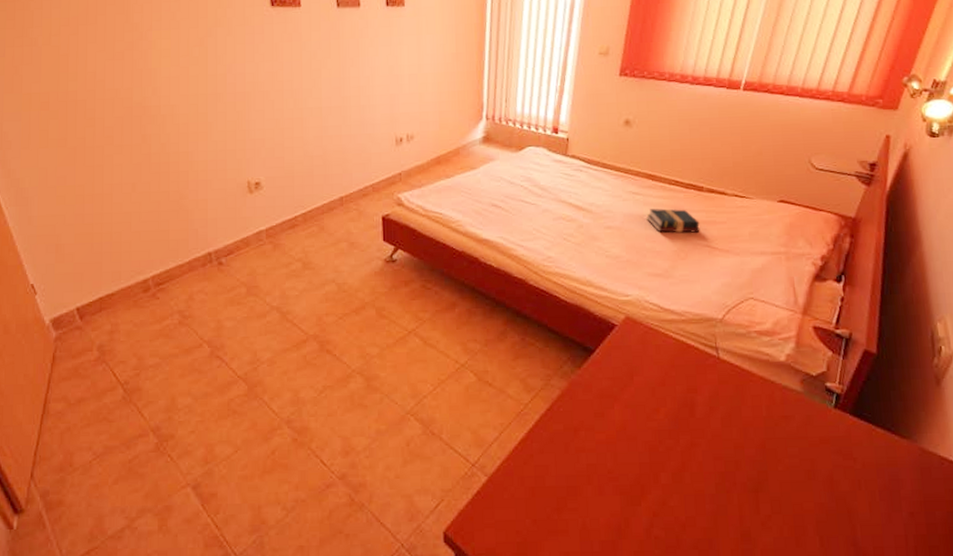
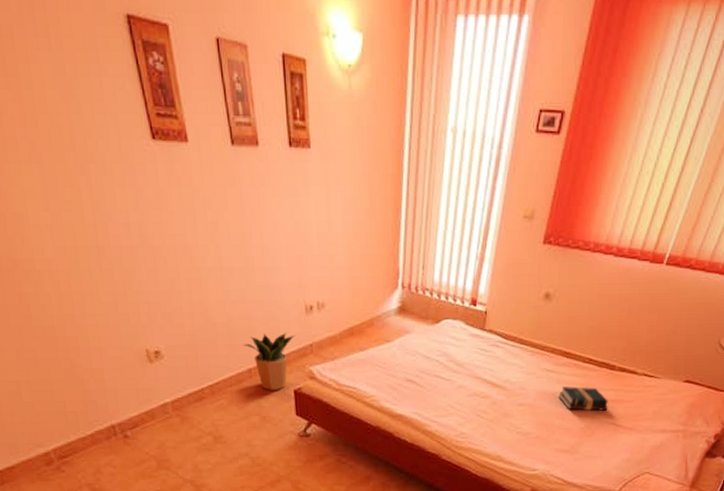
potted plant: none [337,162,385,217] -> present [243,332,295,390]

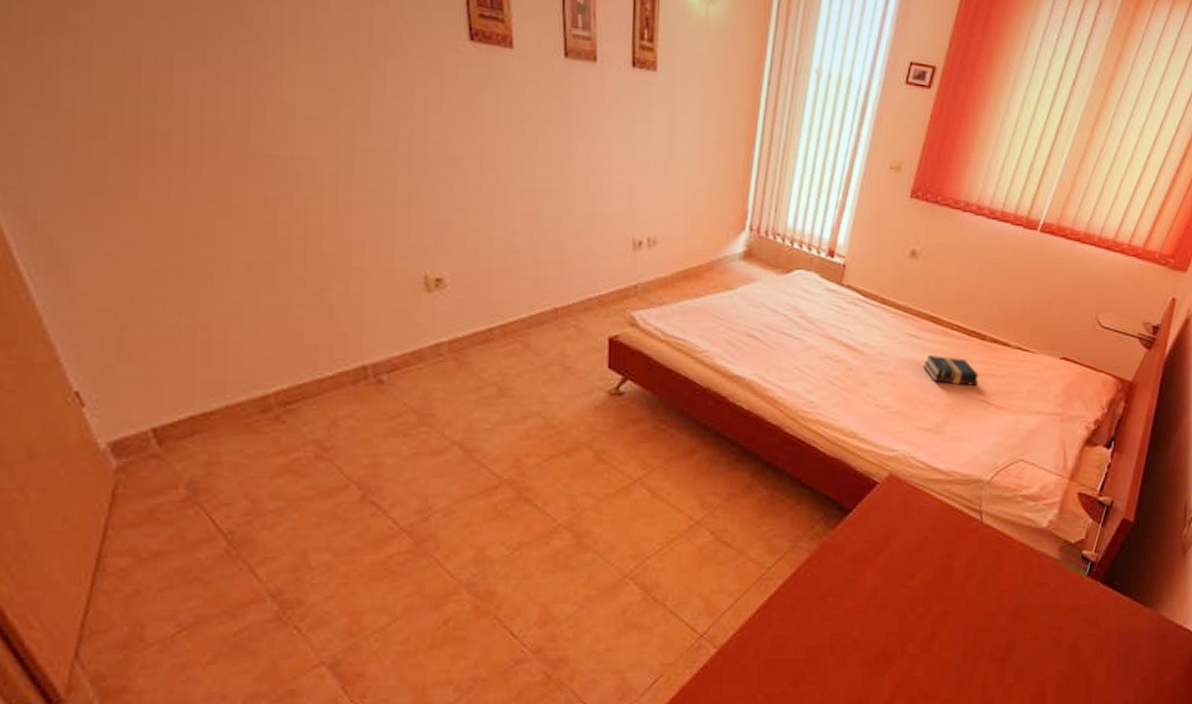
potted plant: present [243,332,295,390] -> none [551,268,617,336]

